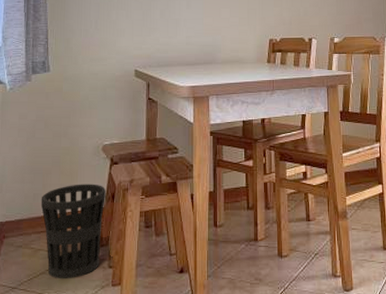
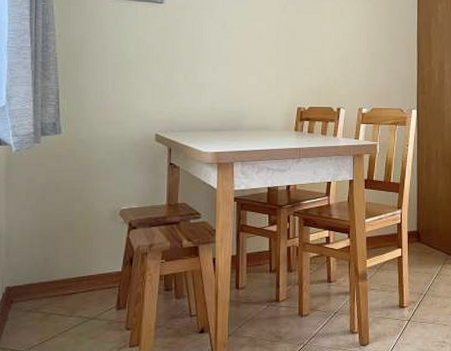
wastebasket: present [40,184,107,280] -> none [52,248,124,342]

